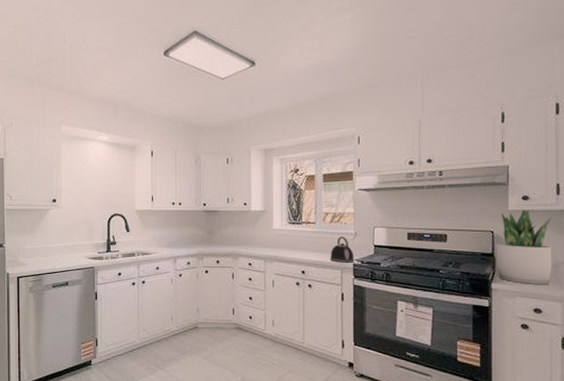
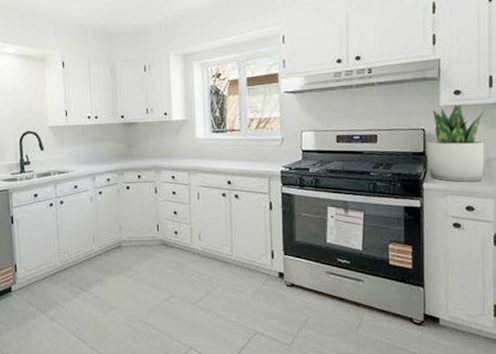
kettle: present [329,236,354,264] -> none [256,143,282,172]

